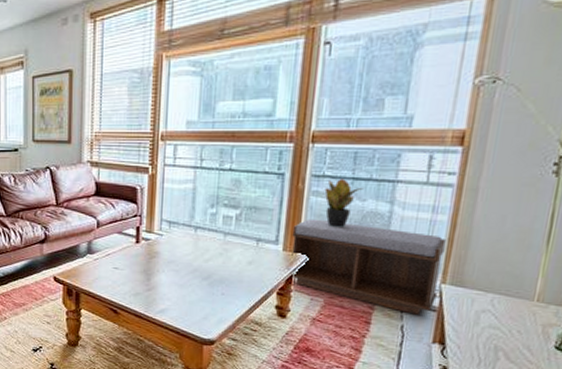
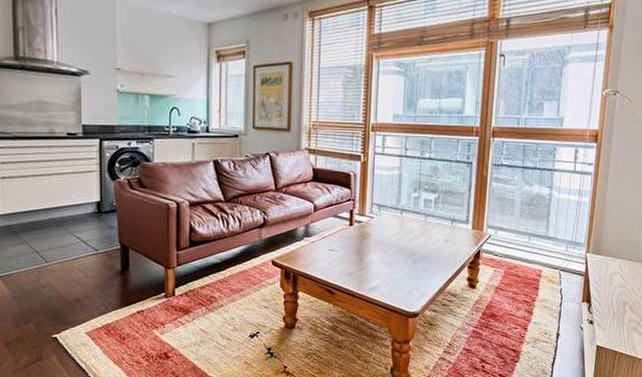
bench: present [292,219,446,315] -> none [479,201,589,279]
potted plant: present [324,179,363,228] -> none [502,167,531,209]

